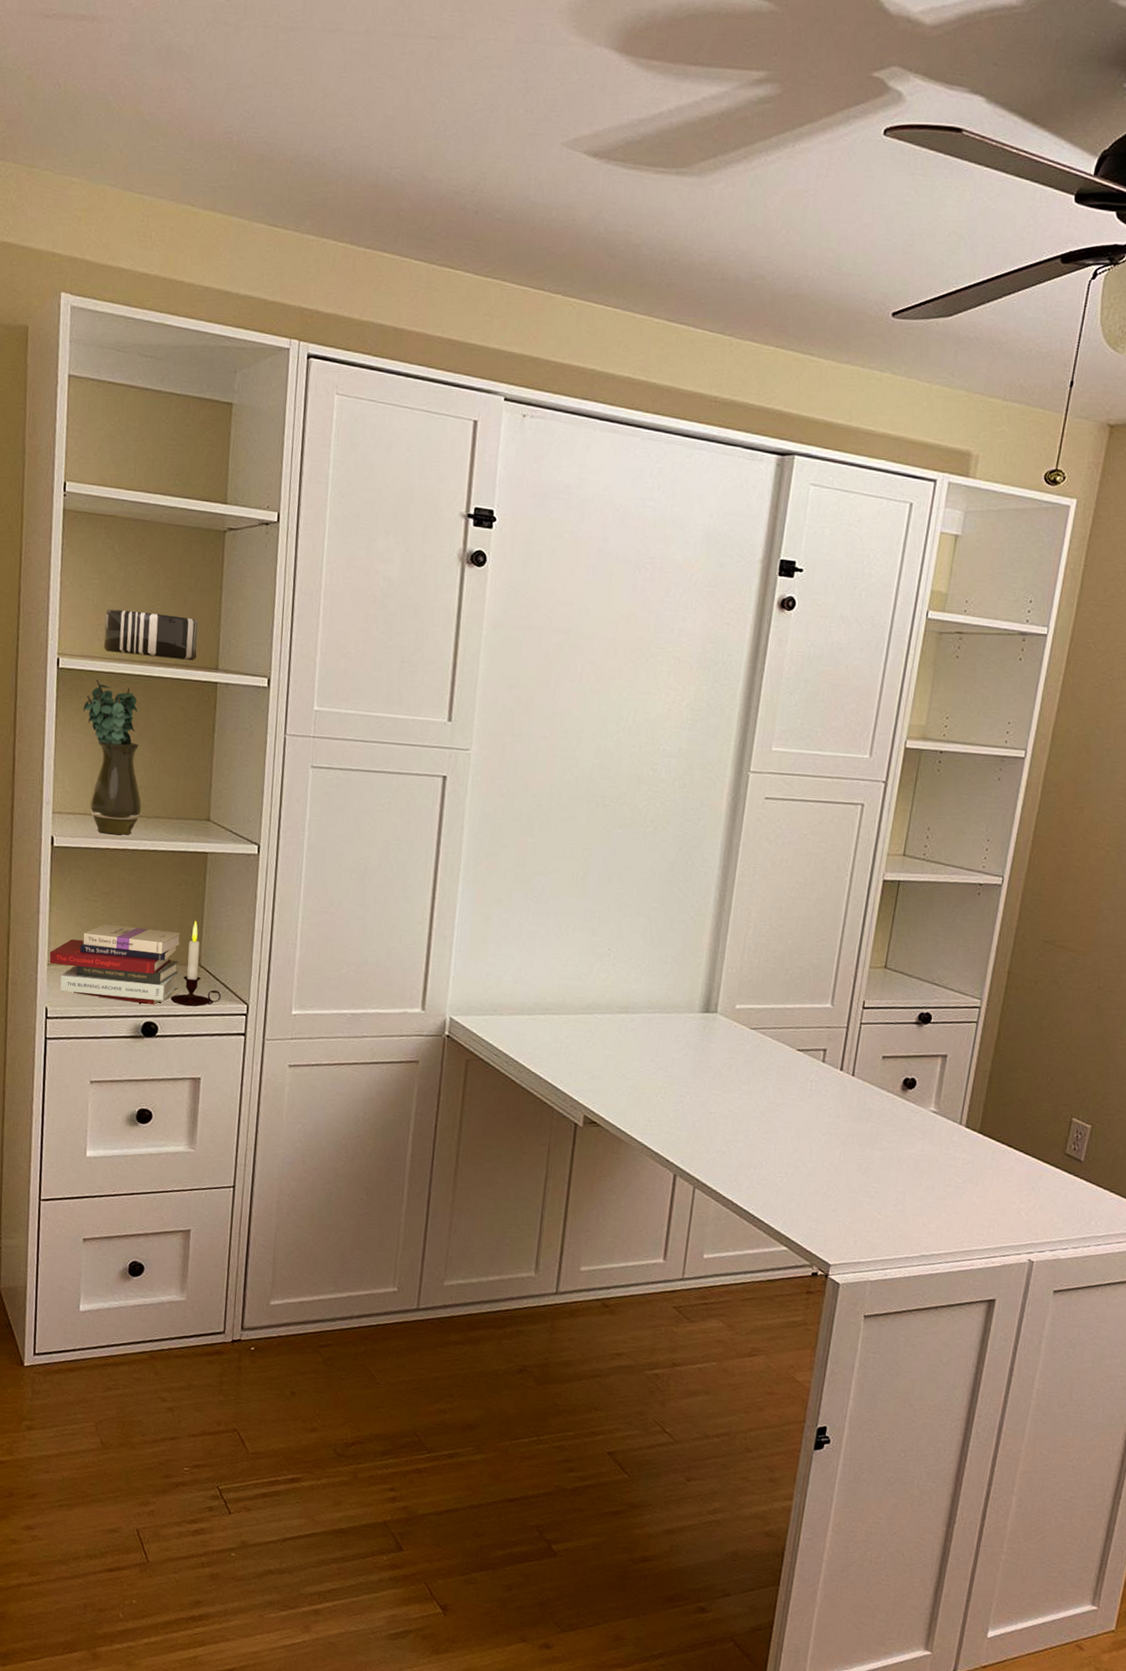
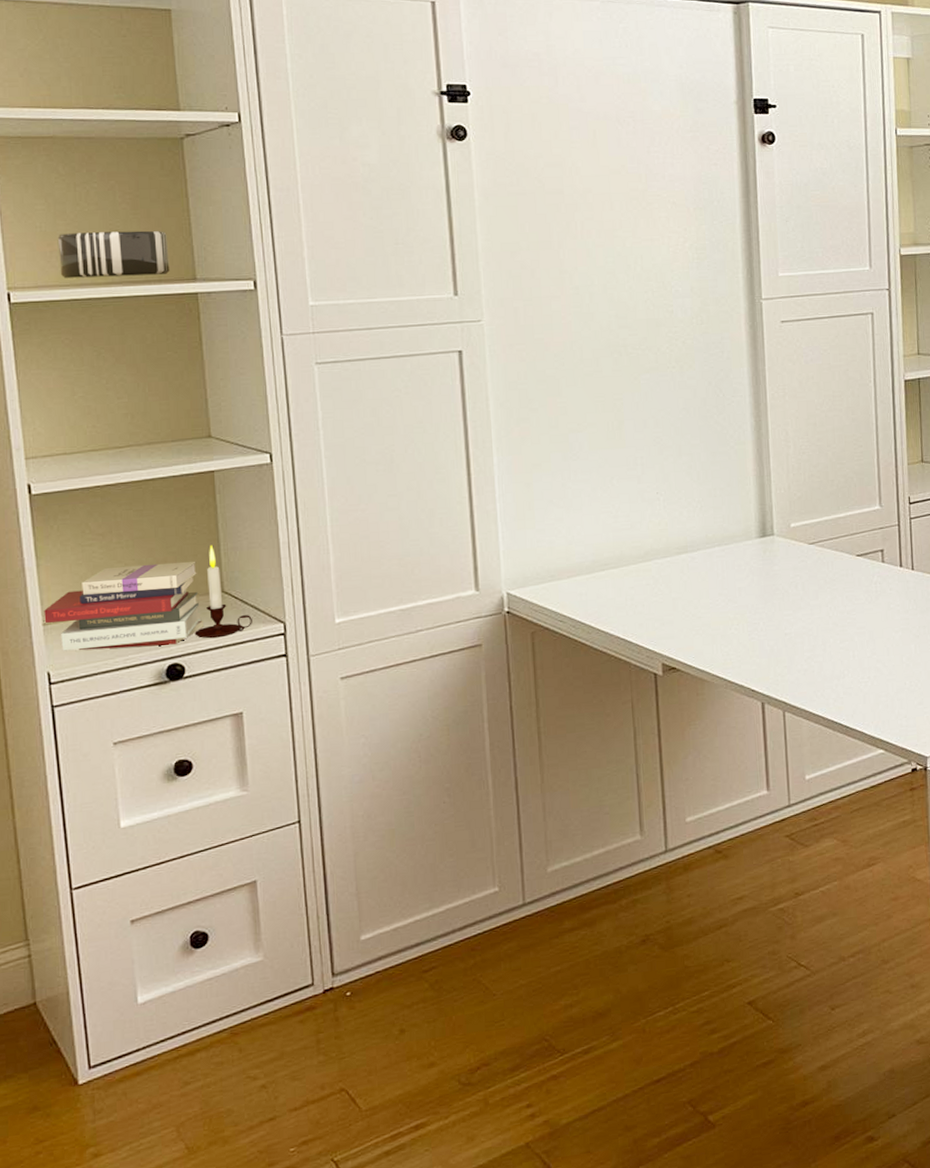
vase: present [83,679,142,835] -> none [46,309,131,471]

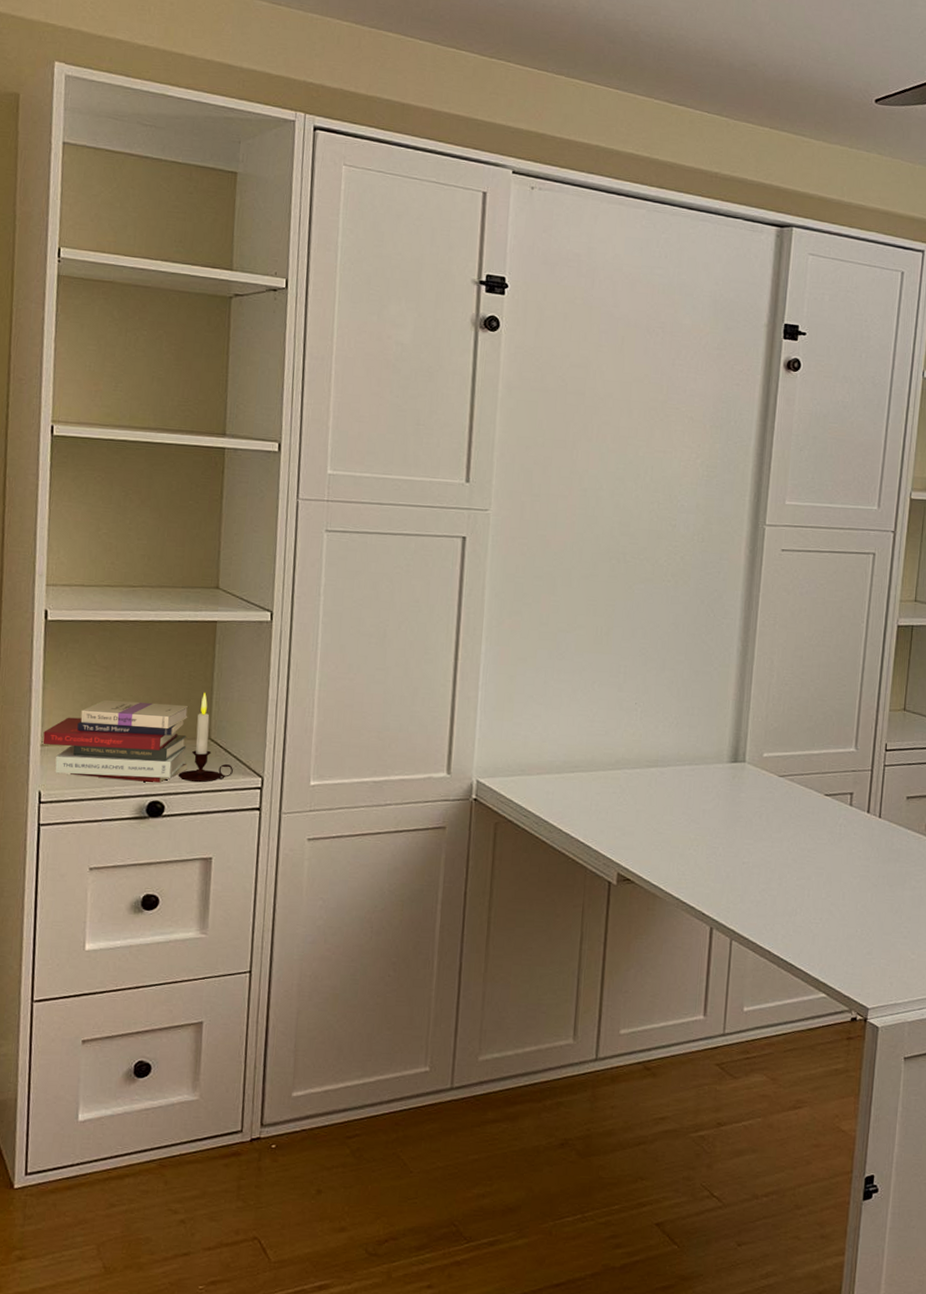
decorative box: present [57,230,170,278] -> none [101,375,204,426]

